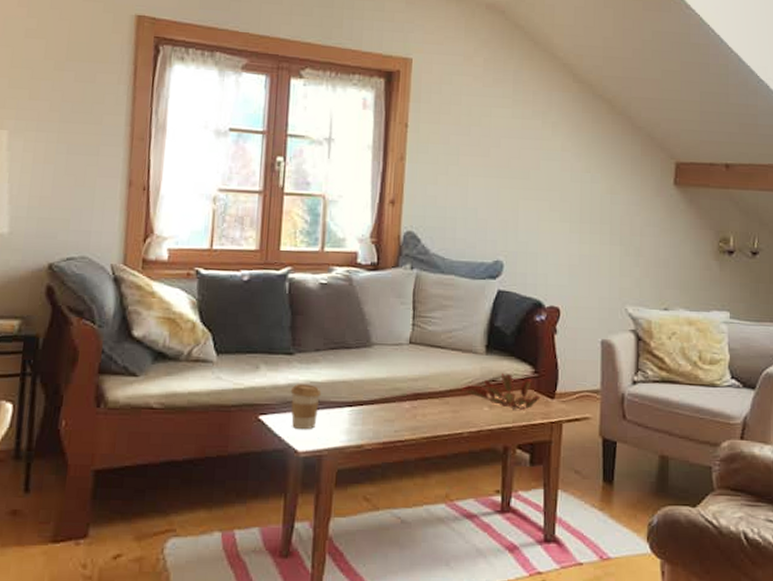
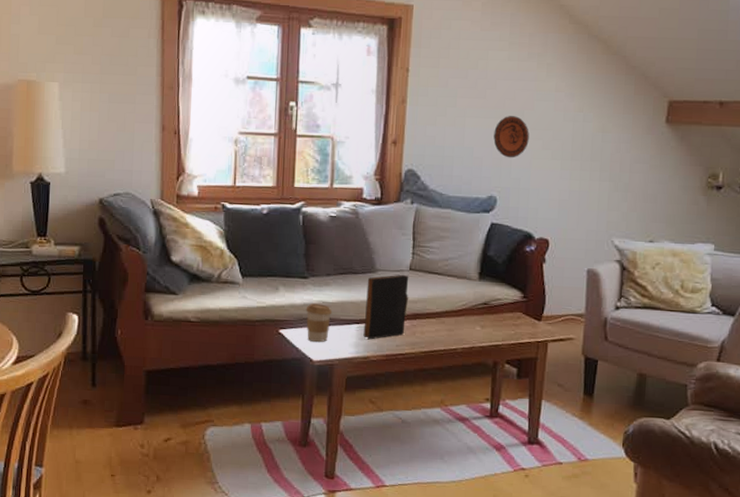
book: none [357,348,409,425] -> present [363,274,409,340]
plant: present [462,372,541,410] -> none [456,297,528,330]
decorative plate: none [499,175,536,220] -> present [493,116,529,158]

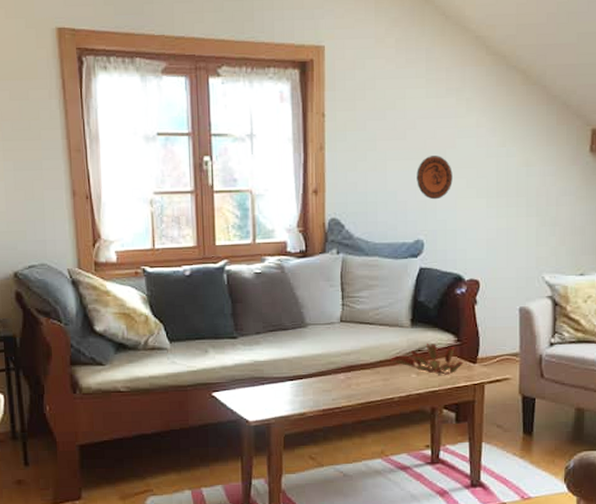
coffee cup: present [305,303,333,343] -> none [237,363,265,403]
book: present [363,274,409,340] -> none [298,327,342,396]
plant: none [456,297,528,330] -> present [391,343,464,375]

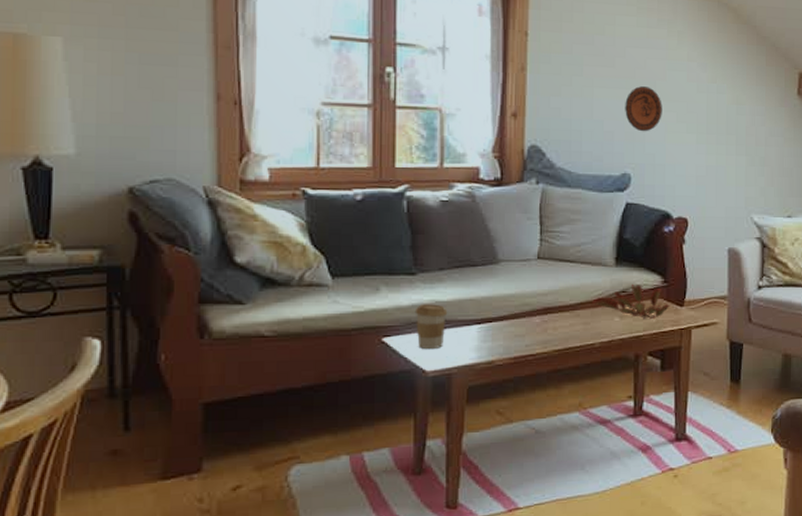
coffee cup: none [237,363,265,403] -> present [415,304,448,350]

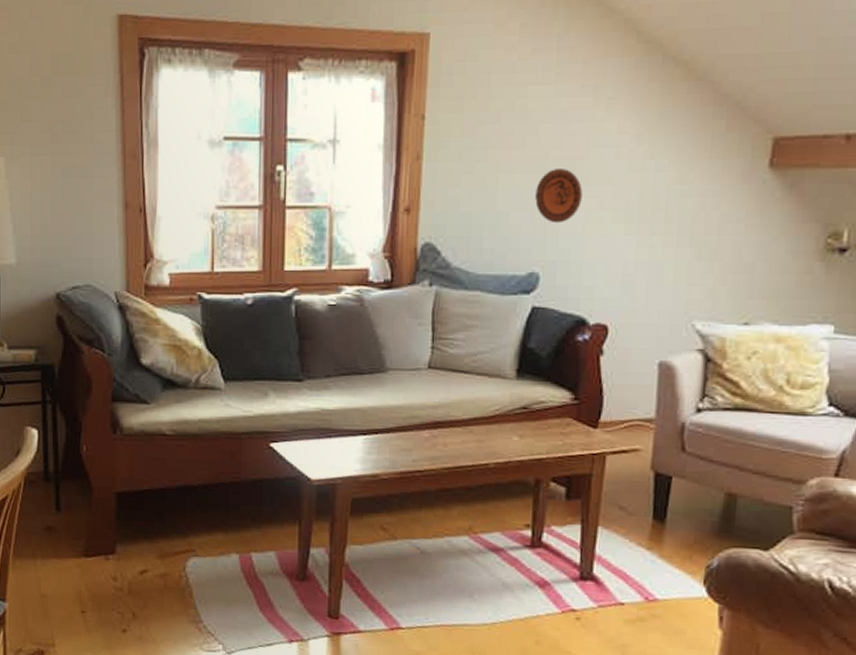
coffee cup: present [415,304,448,350] -> none [301,411,334,458]
plant: present [592,283,670,319] -> none [488,399,581,440]

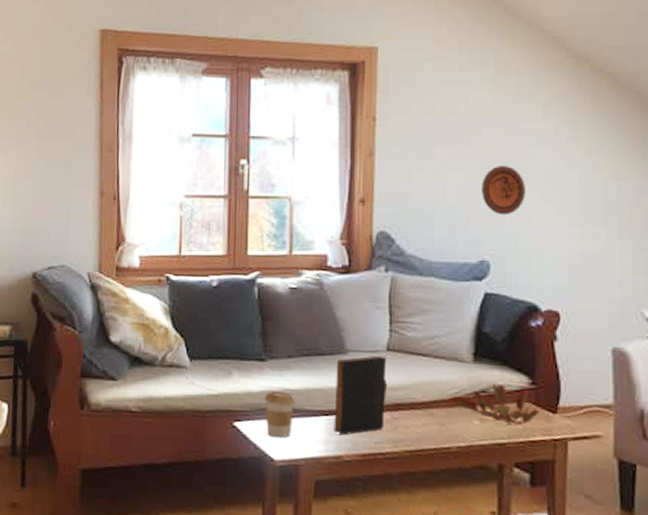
coffee cup: none [301,411,334,458] -> present [264,391,296,438]
book: none [371,373,428,454] -> present [334,355,388,435]
plant: none [488,399,581,440] -> present [447,383,540,425]

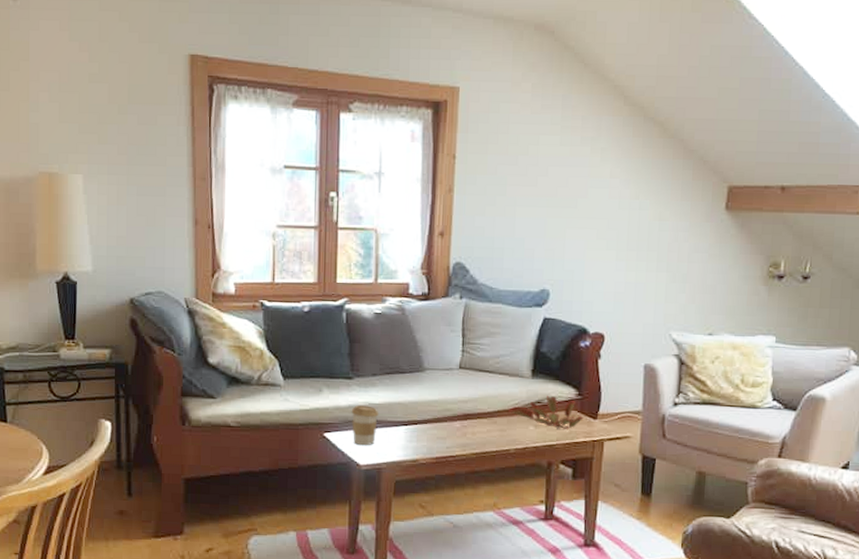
book: present [334,355,388,435] -> none [412,373,459,442]
decorative plate: present [482,166,525,215] -> none [546,204,583,249]

